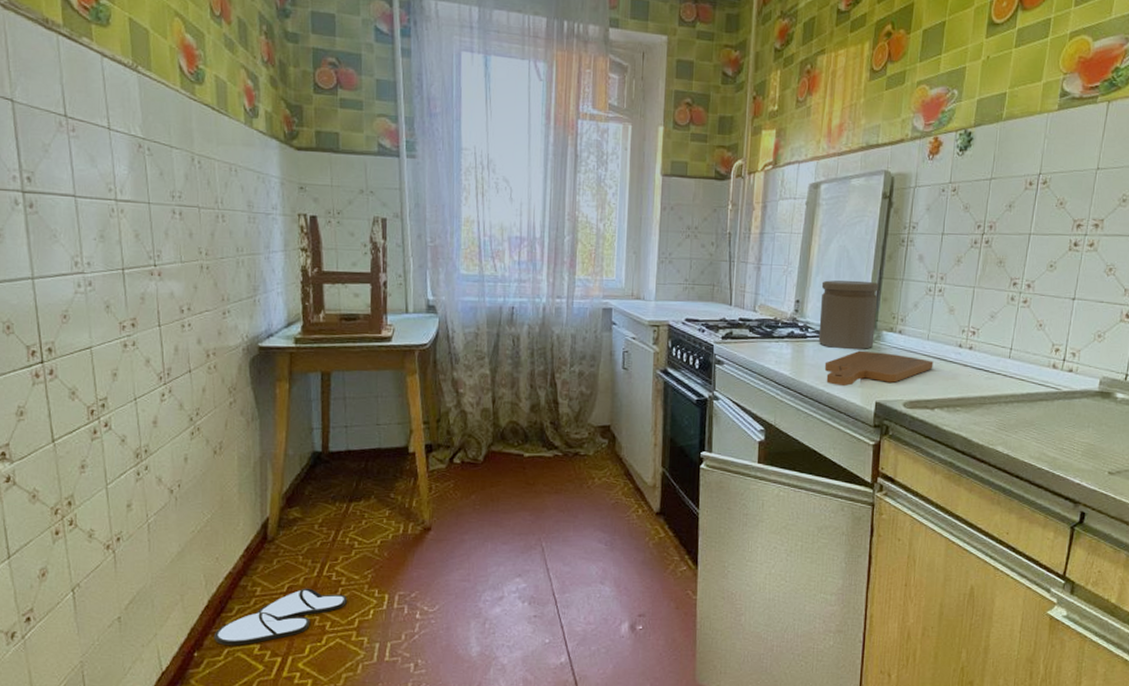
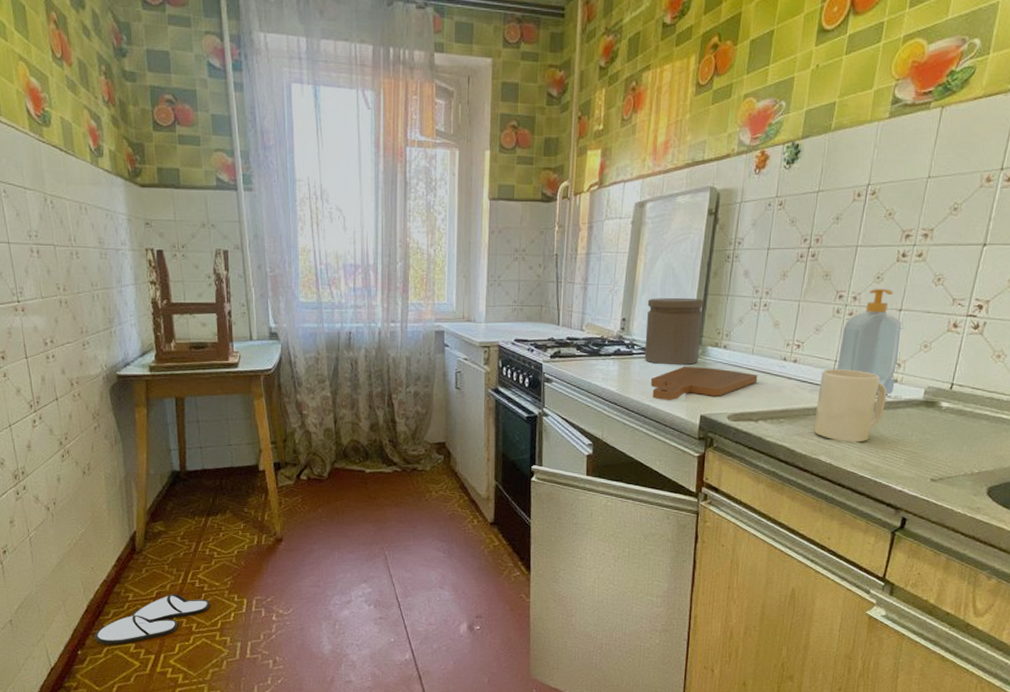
mug: none [990,357,1062,433] -> present [813,369,887,443]
soap bottle: none [1013,277,1078,384] -> present [837,289,904,394]

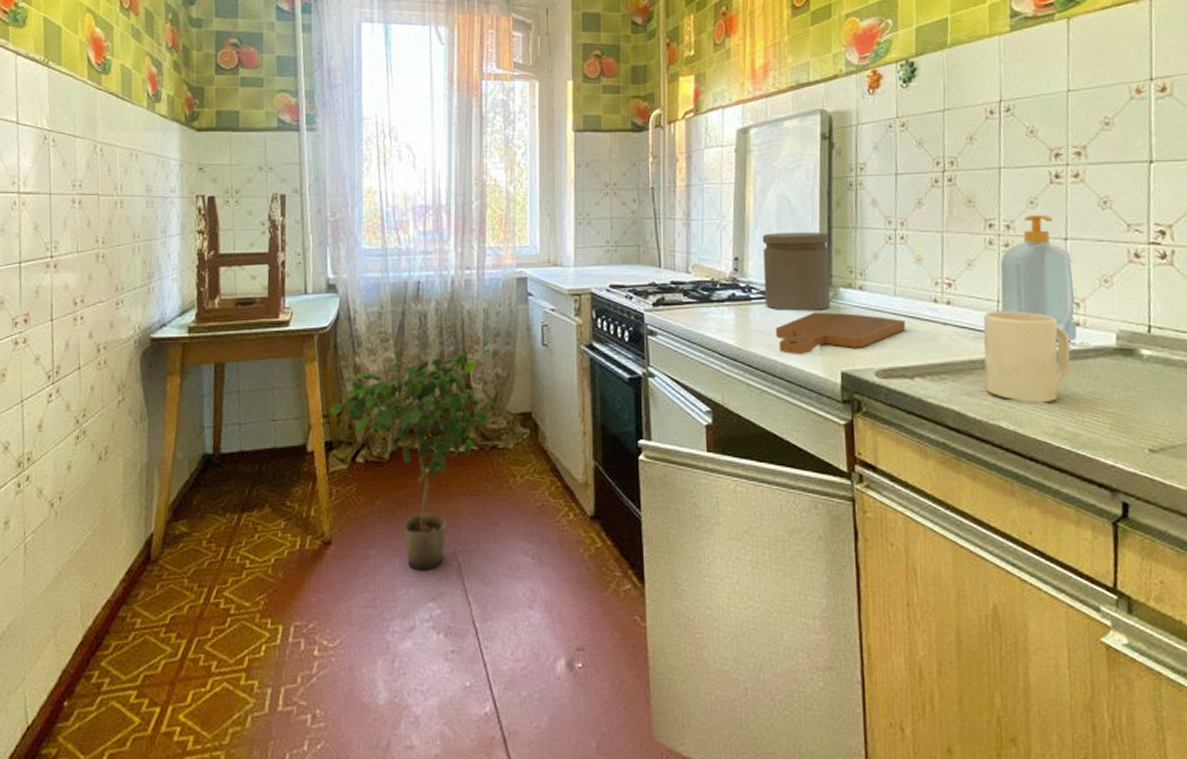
slippers: present [94,594,210,644] -> none [86,618,236,692]
potted plant: none [276,393,418,561] -> present [328,353,498,571]

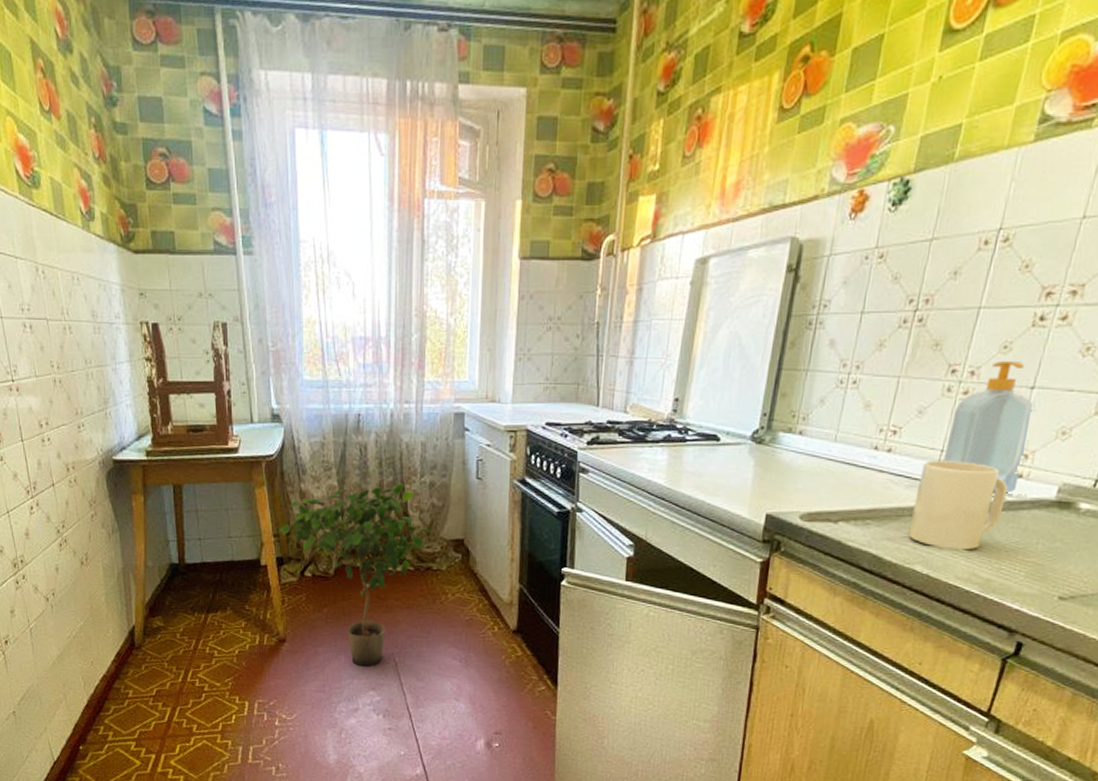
jar: present [762,231,831,312] -> none [699,373,777,455]
cutting board: present [775,312,906,355] -> none [706,455,841,497]

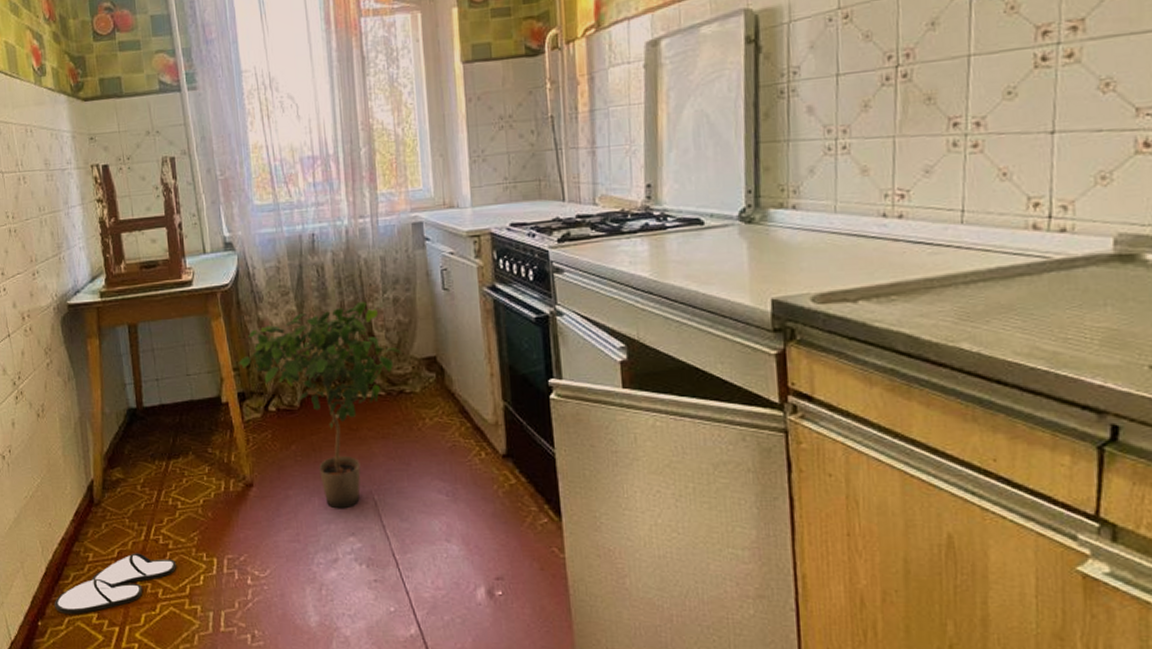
slippers: none [95,692,210,742] -> present [54,553,176,614]
mug: present [908,460,1008,550] -> none [942,220,1053,321]
soap bottle: present [943,361,1036,492] -> none [966,106,1064,250]

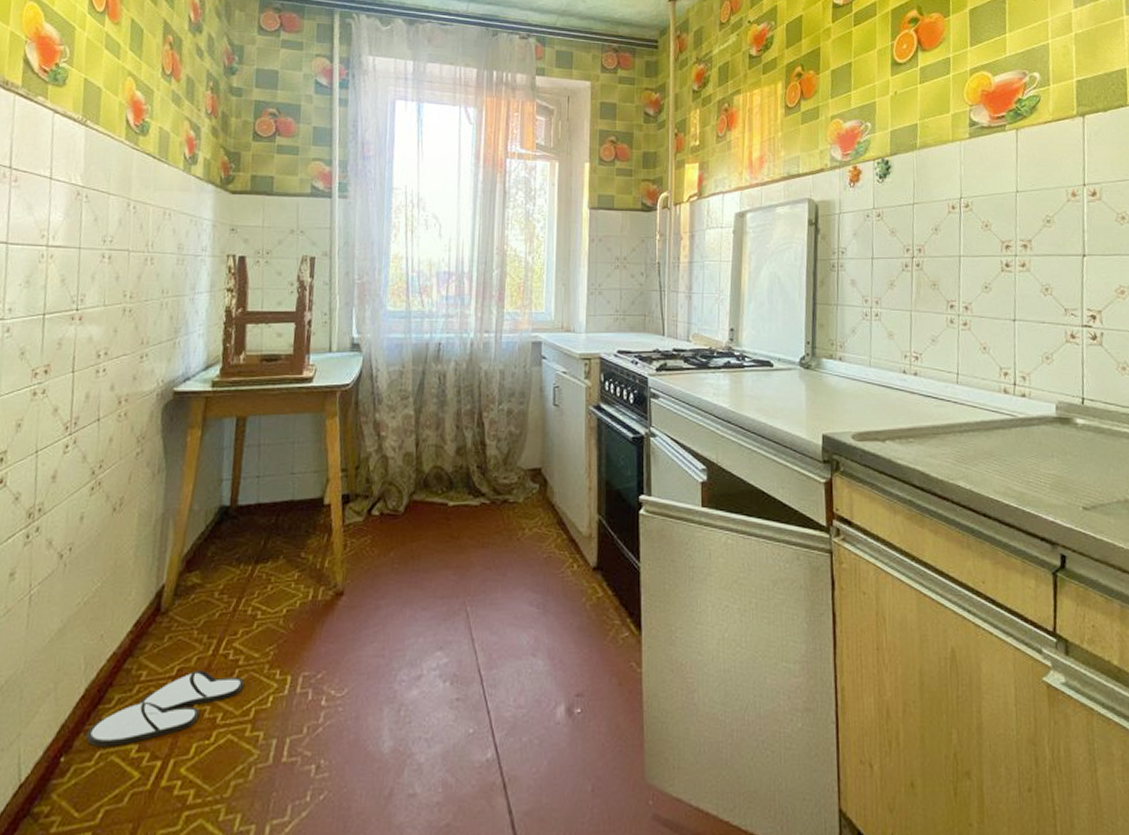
potted plant: present [238,302,403,509] -> none [347,411,510,621]

